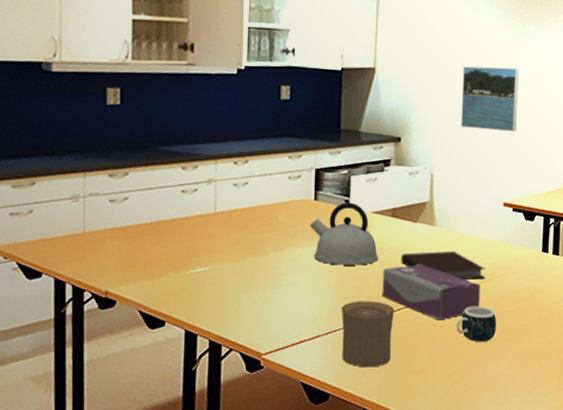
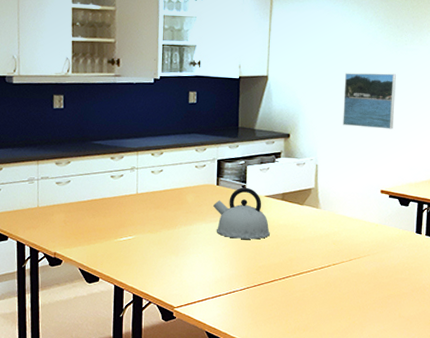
cup: present [341,301,394,368] -> none [239,268,284,323]
tissue box: present [382,264,481,321] -> none [273,240,359,288]
notebook: present [401,251,486,279] -> none [289,230,364,255]
mug: present [456,306,497,343] -> none [337,277,374,308]

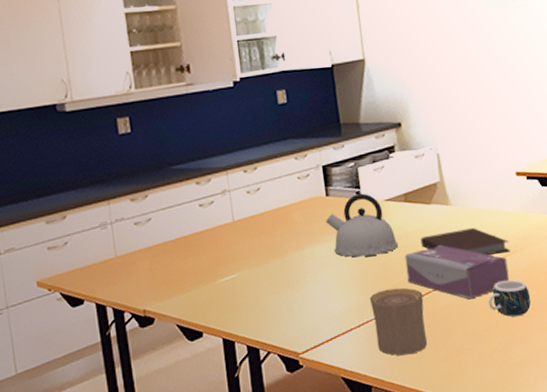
cup: none [239,268,284,323] -> present [369,287,427,356]
tissue box: none [273,240,359,288] -> present [404,245,510,300]
notebook: none [289,230,364,255] -> present [420,228,511,255]
mug: none [337,277,374,308] -> present [488,279,532,317]
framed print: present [343,73,396,129] -> none [452,36,517,103]

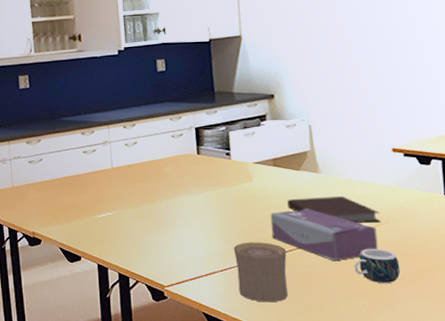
kettle: present [325,193,398,257] -> none [195,154,264,210]

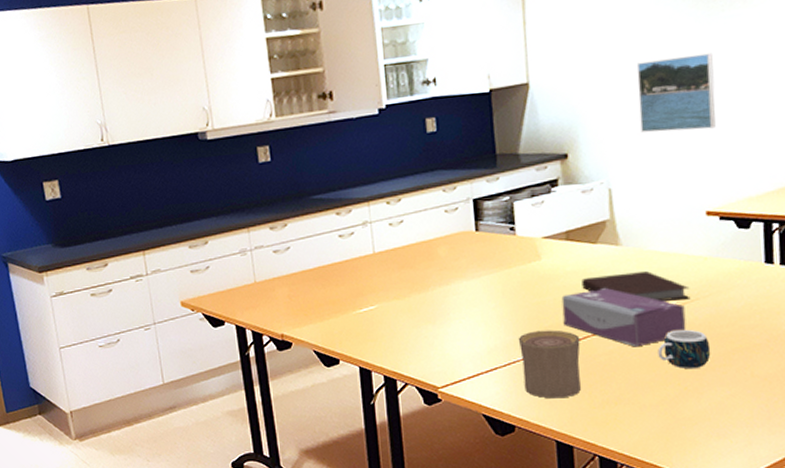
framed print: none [331,19,398,81] -> present [637,53,716,132]

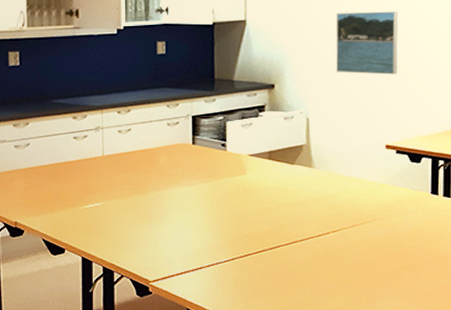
cup: present [518,330,581,399] -> none [222,237,275,299]
tissue box: present [561,288,687,347] -> none [261,204,364,258]
notebook: present [581,271,691,301] -> none [279,192,369,220]
mug: present [657,329,711,370] -> none [339,245,383,282]

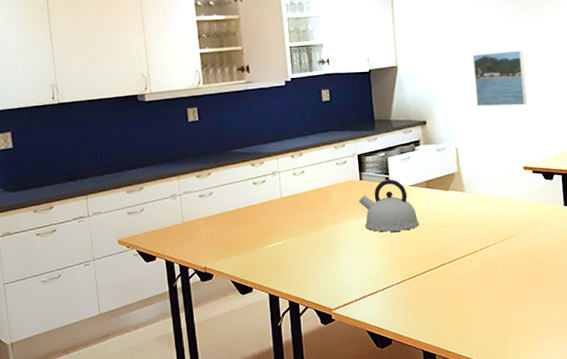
kettle: none [188,146,256,204] -> present [358,179,419,232]

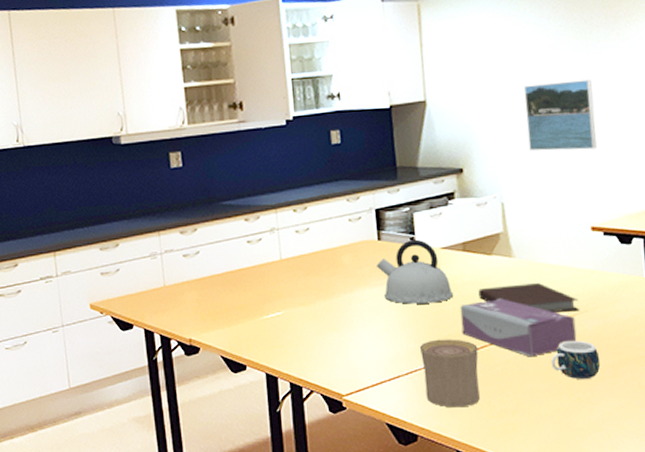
cup: none [393,259,440,316] -> present [419,339,480,408]
tissue box: none [424,226,514,272] -> present [460,299,577,357]
notebook: none [438,212,515,236] -> present [478,283,580,312]
mug: none [494,257,531,289] -> present [551,340,601,380]

